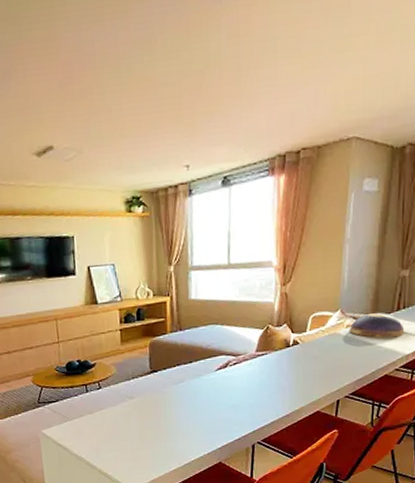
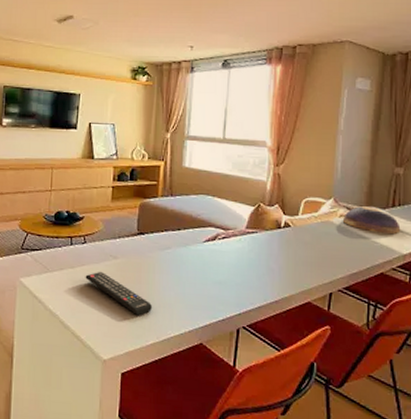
remote control: none [104,412,172,448] -> present [85,271,152,316]

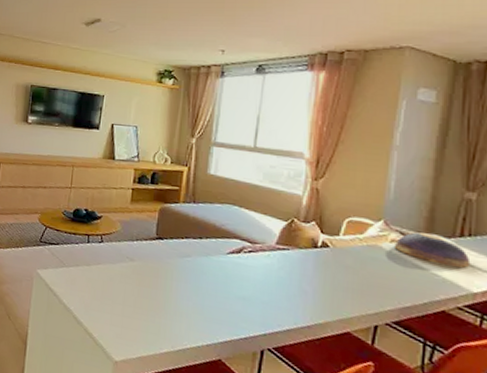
remote control: present [85,271,152,316] -> none [100,271,168,322]

